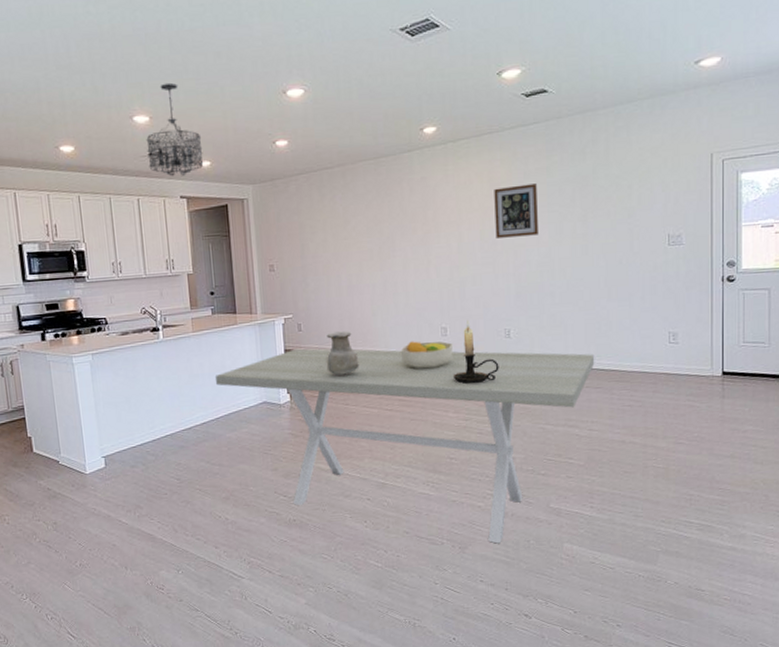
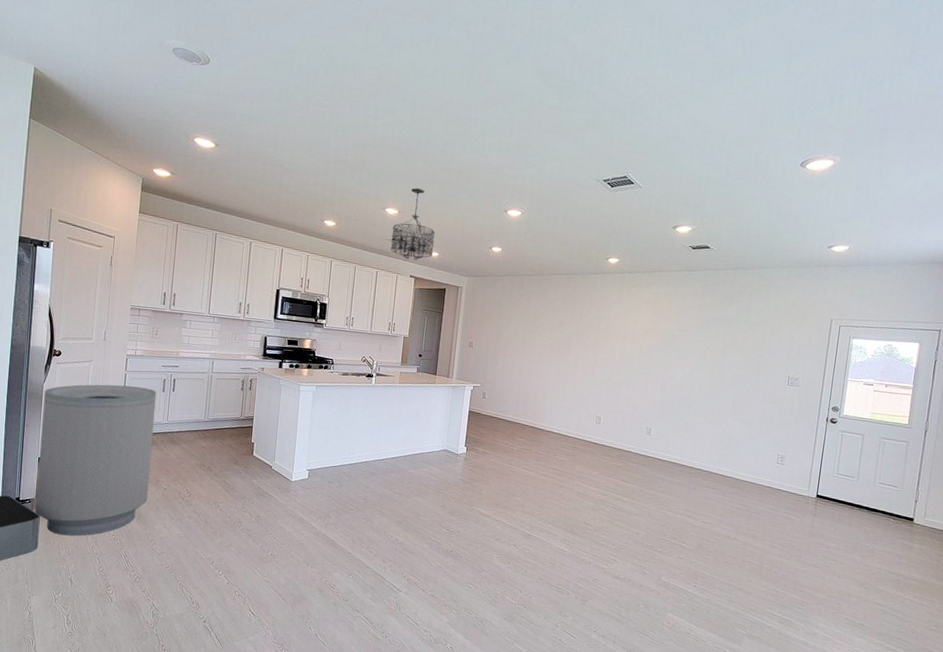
dining table: present [214,348,595,544] -> none [409,411,716,603]
vase: present [326,331,360,376] -> none [500,404,527,440]
fruit bowl: present [400,341,454,369] -> none [560,423,604,449]
candle holder: present [452,320,499,385] -> none [599,415,638,468]
wall art: present [494,183,538,238] -> none [651,315,690,358]

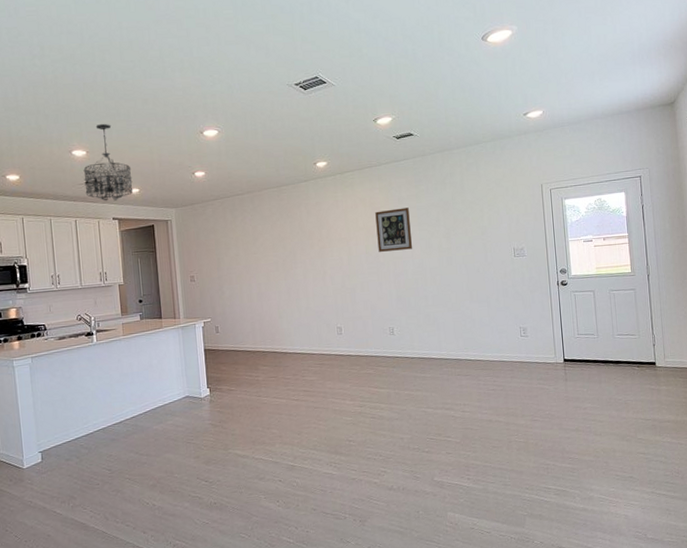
wall art: none [651,315,690,358] -> present [375,207,412,252]

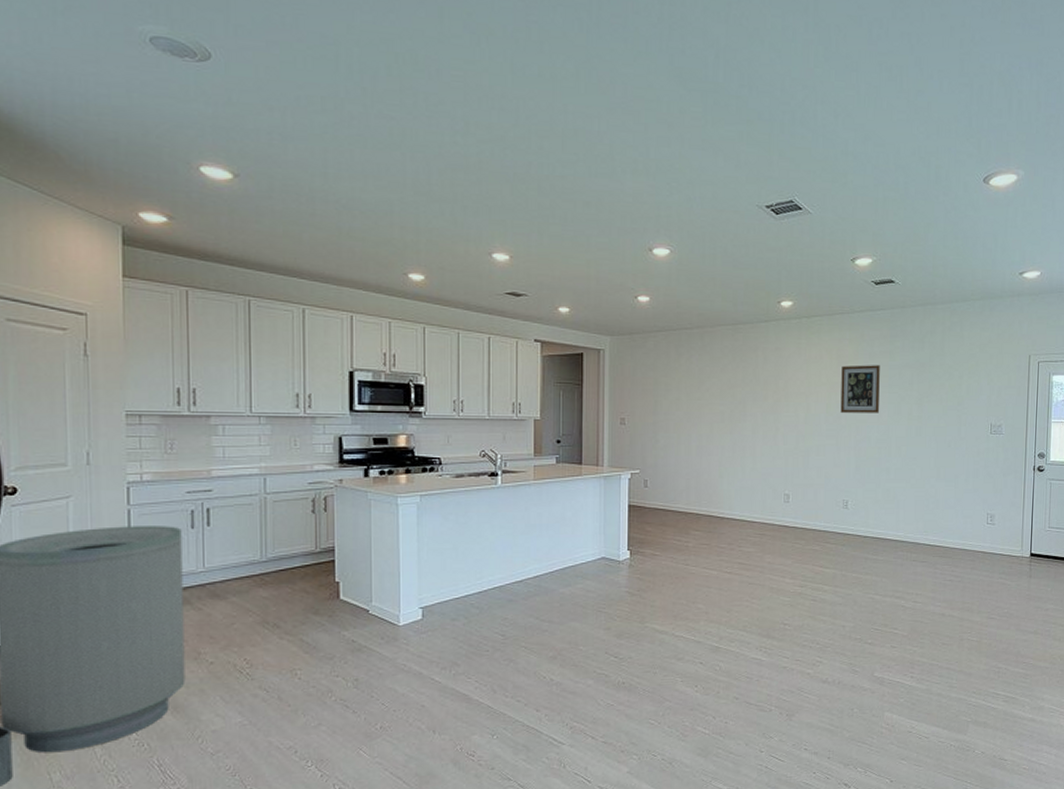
chandelier: present [83,123,133,202] -> none [504,224,563,319]

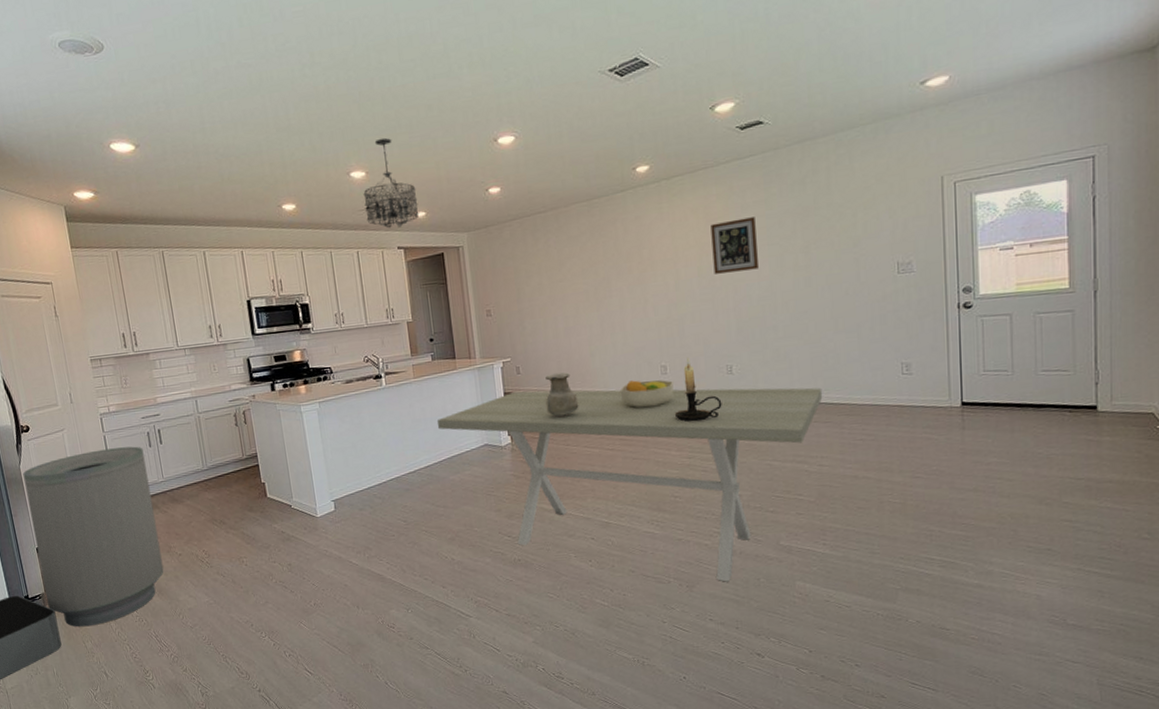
chandelier: none [504,224,563,319] -> present [363,137,419,229]
dining table: none [553,505,922,712] -> present [436,387,823,582]
vase: none [669,491,703,535] -> present [545,372,579,417]
fruit bowl: none [743,505,795,534] -> present [619,380,674,409]
candle holder: none [792,489,836,552] -> present [674,358,722,422]

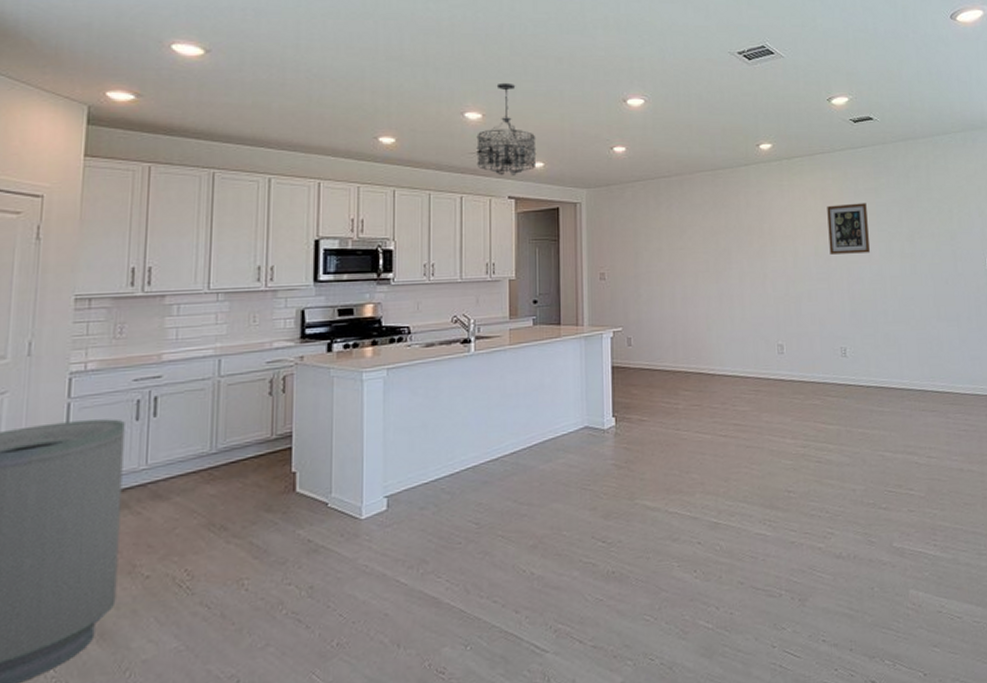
dining table: present [436,387,823,582] -> none [531,365,929,593]
vase: present [545,372,579,417] -> none [656,346,692,396]
fruit bowl: present [619,380,674,409] -> none [735,359,791,390]
candle holder: present [674,358,722,422] -> none [790,338,837,407]

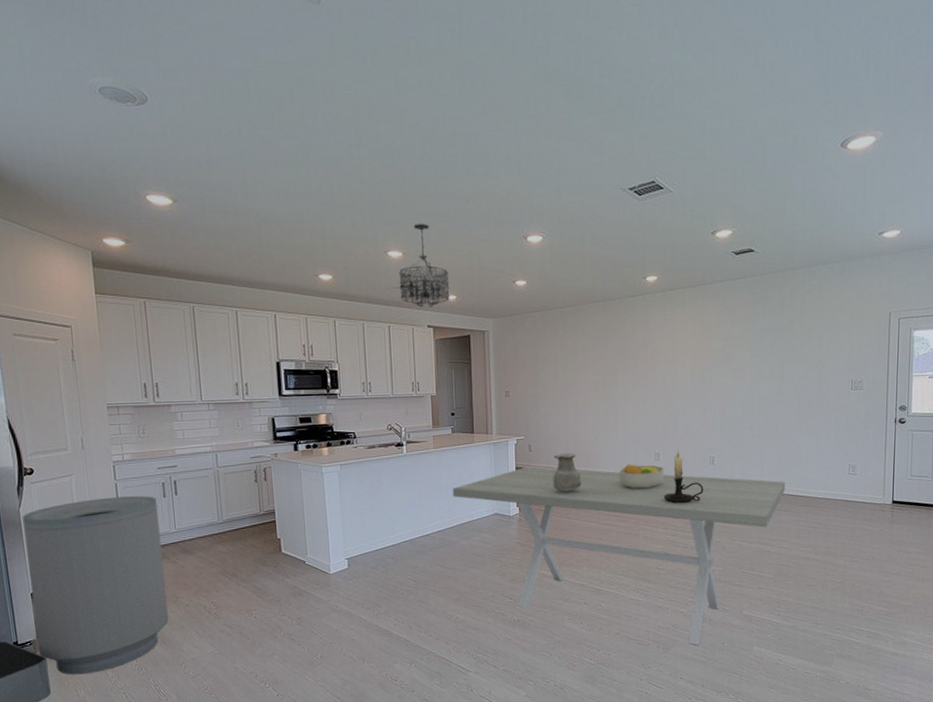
dining table: none [531,365,929,593] -> present [452,466,786,645]
vase: none [656,346,692,396] -> present [552,453,582,492]
fruit bowl: none [735,359,791,390] -> present [618,464,665,489]
candle holder: none [790,338,837,407] -> present [663,448,704,504]
wall art: present [827,203,870,254] -> none [705,331,742,377]

